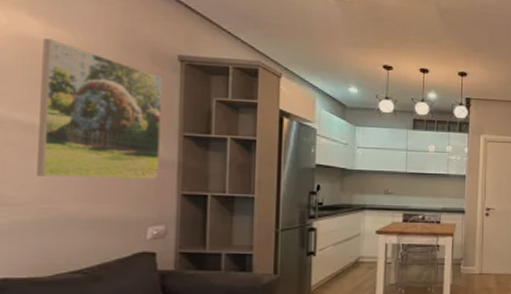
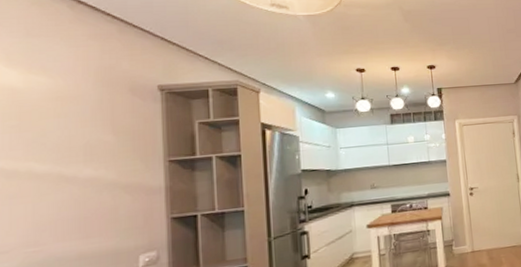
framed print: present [37,38,164,179] -> none [22,86,147,221]

